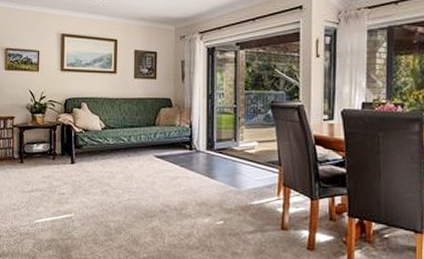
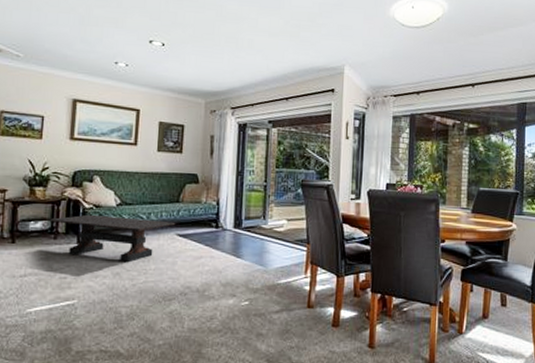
coffee table: none [47,137,154,182] -> present [48,214,176,263]

